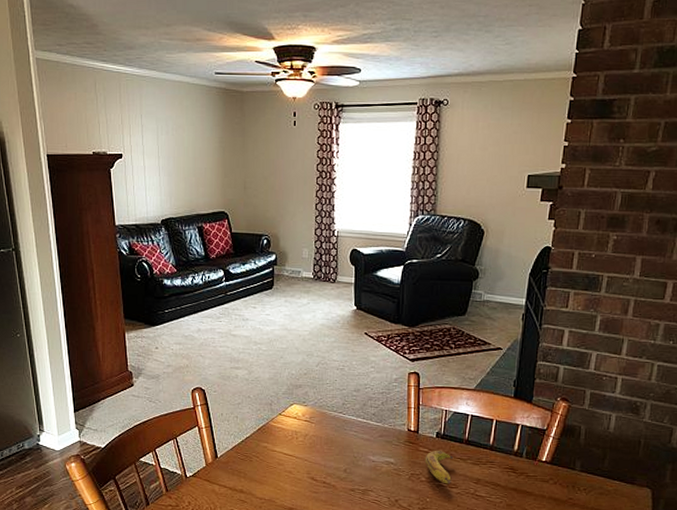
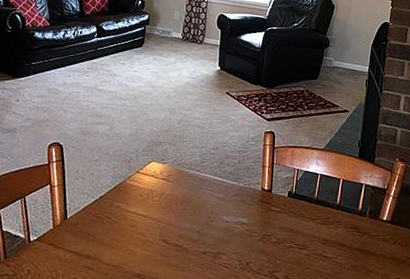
banana: present [424,450,454,485] -> none [276,209,304,246]

